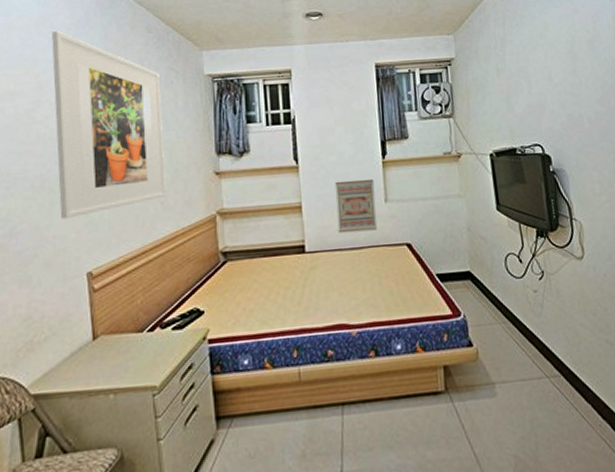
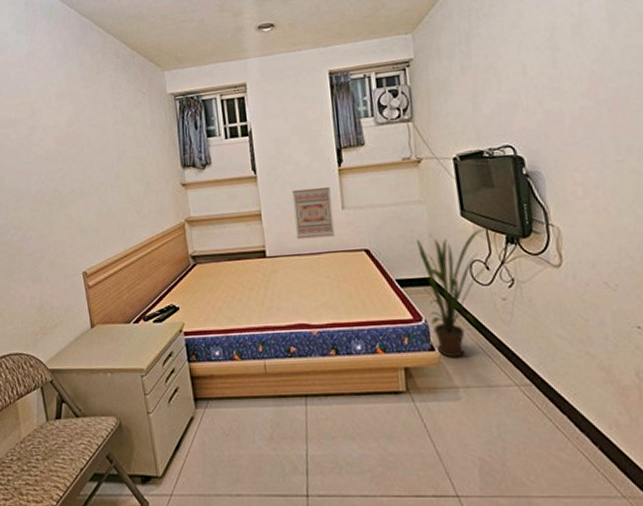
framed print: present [52,31,166,219] -> none [39,63,141,227]
house plant: none [455,222,526,353] -> present [416,228,494,358]

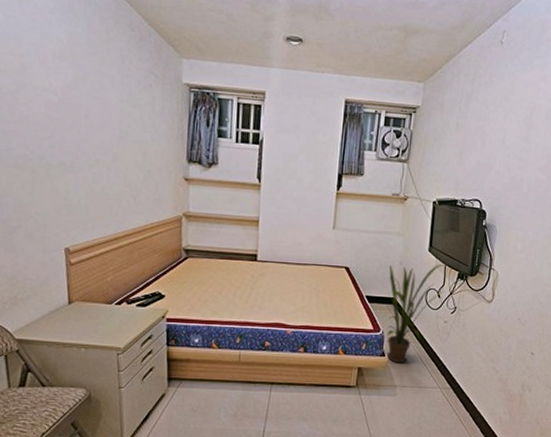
wall art: present [292,186,336,240] -> none [288,204,326,252]

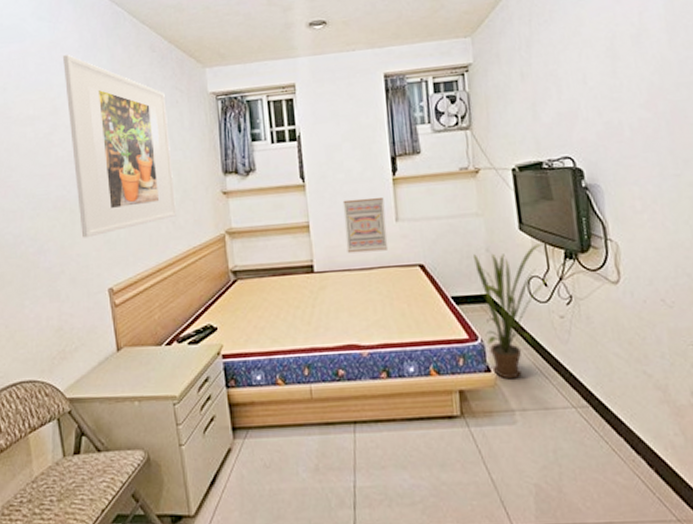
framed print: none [35,13,140,199] -> present [63,55,176,238]
wall art: none [288,204,326,252] -> present [342,196,389,254]

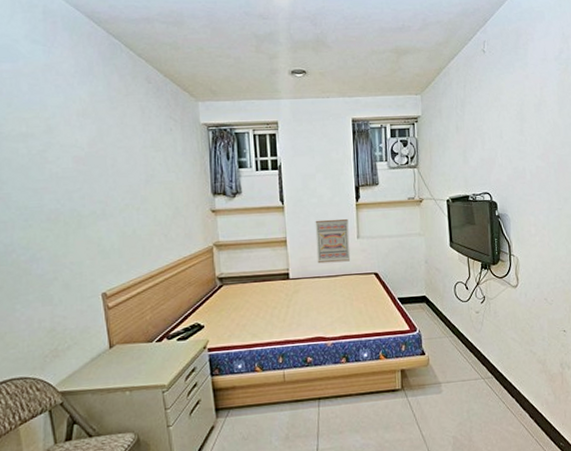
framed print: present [63,55,176,238] -> none [58,79,168,248]
house plant: present [472,242,552,380] -> none [415,257,472,360]

